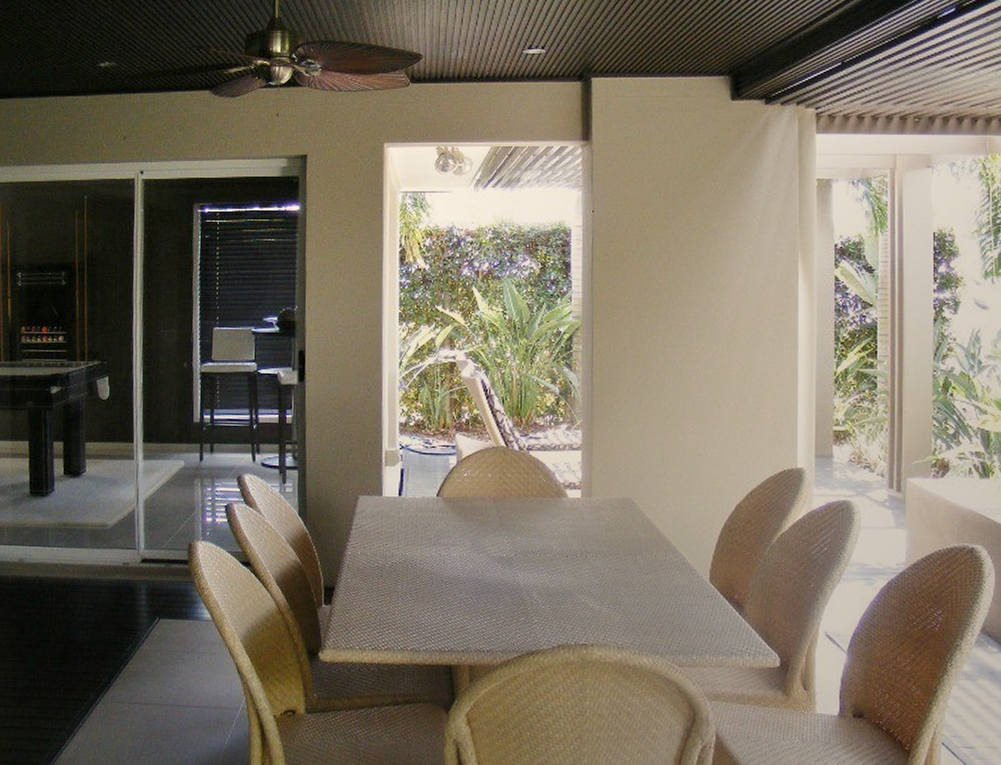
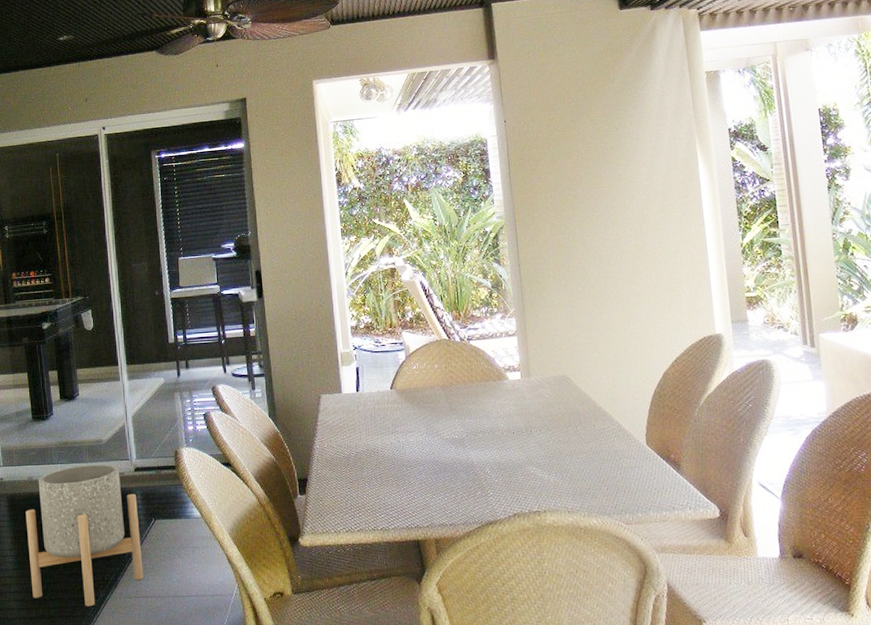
planter: none [12,550,141,710] -> present [25,463,144,607]

